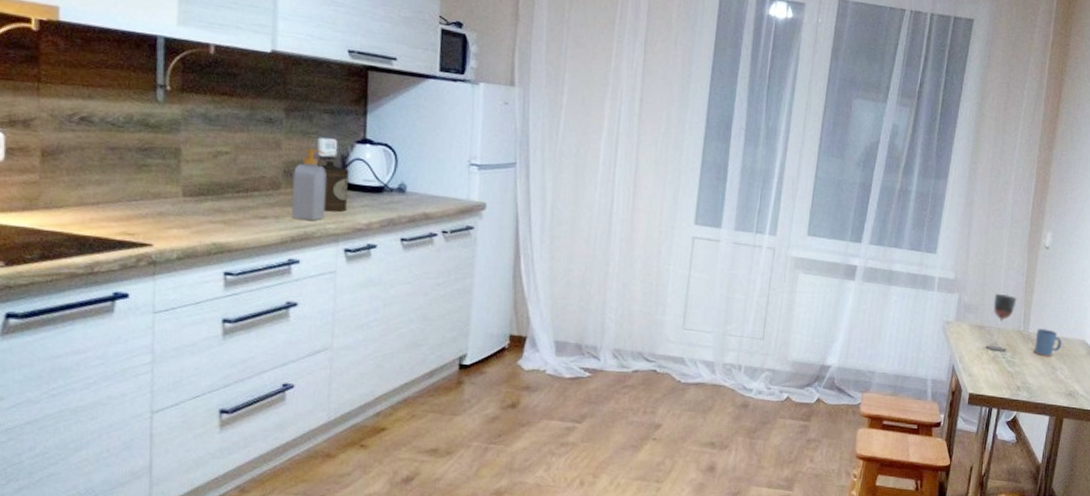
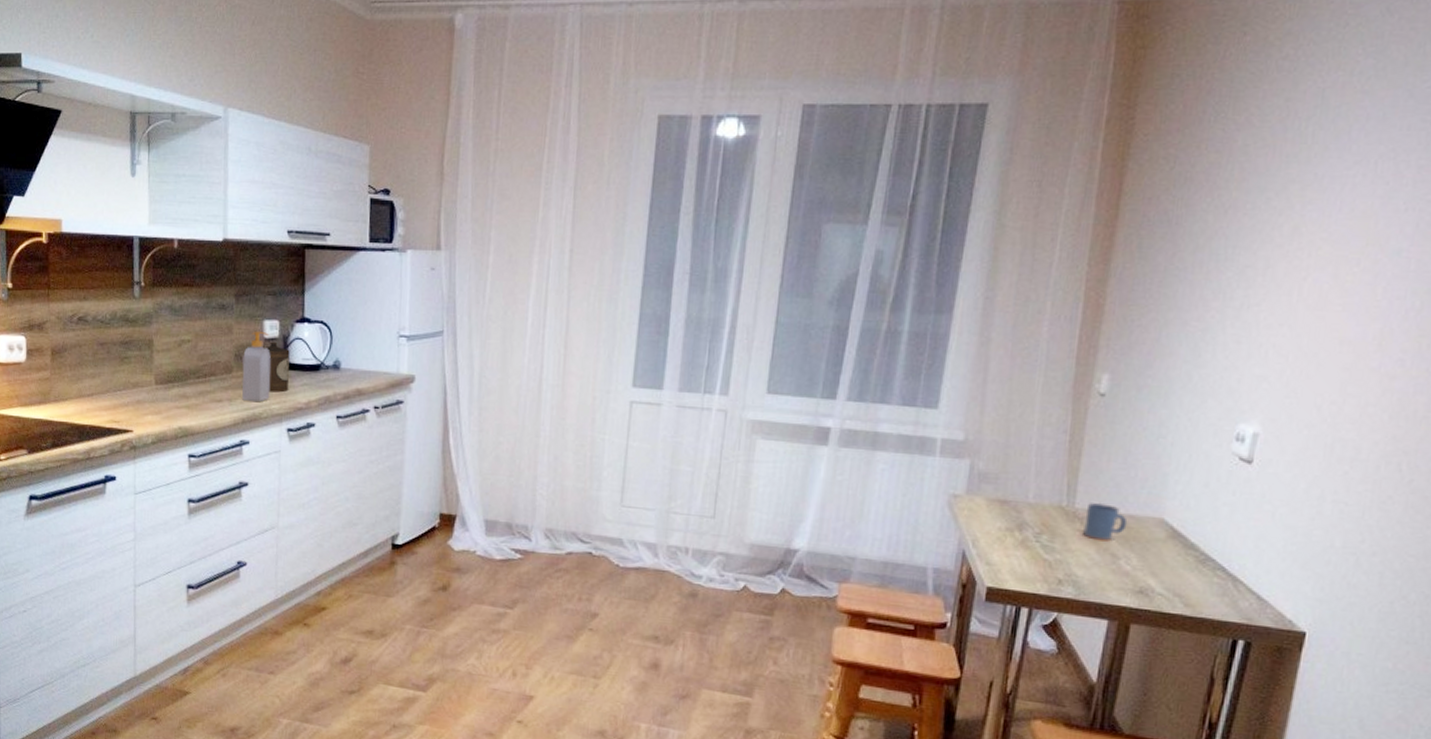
wineglass: present [985,293,1017,352] -> none [1010,457,1057,534]

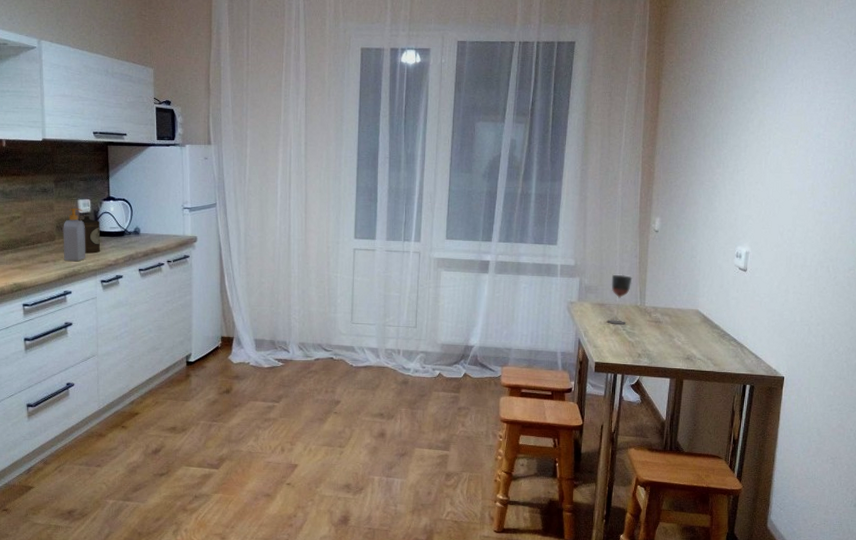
wineglass: none [1010,457,1057,534] -> present [607,274,633,325]
mug: present [1083,502,1128,541] -> none [651,301,677,327]

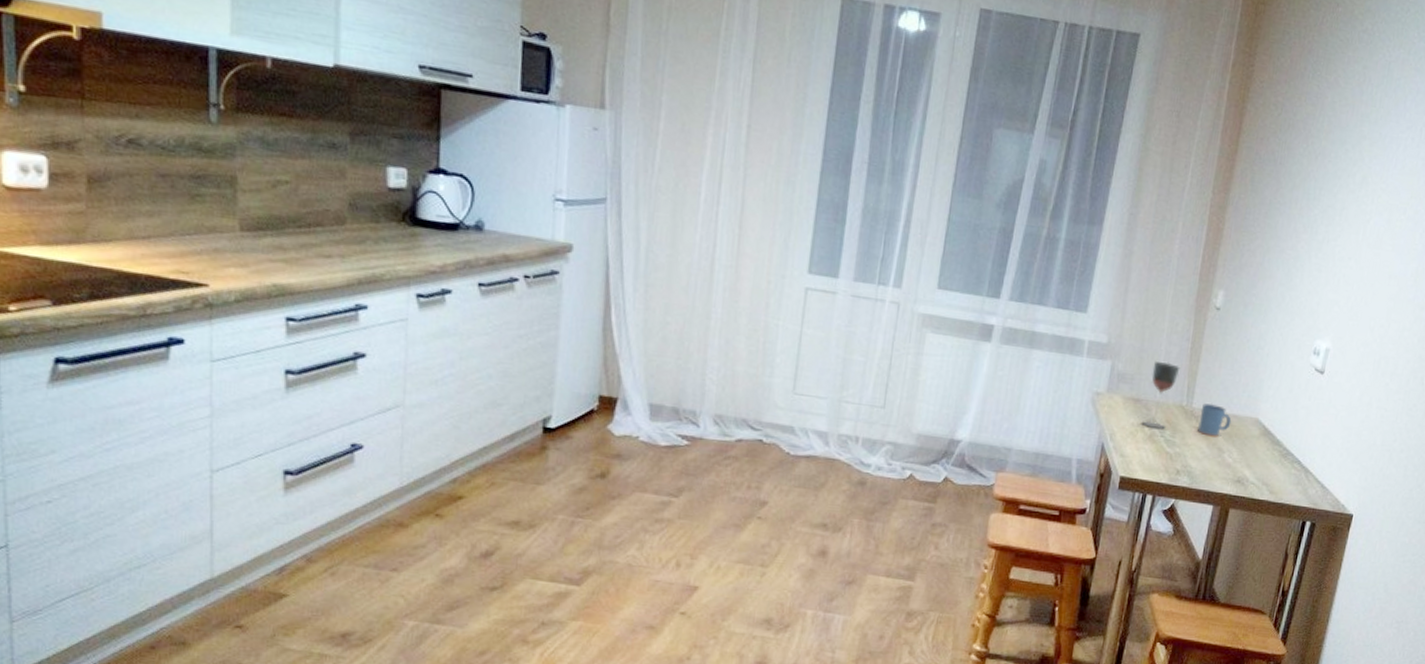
soap bottle: present [63,207,86,262] -> none [358,178,396,262]
canister: present [79,215,100,254] -> none [386,192,421,252]
mug: none [651,301,677,327] -> present [1198,403,1232,437]

